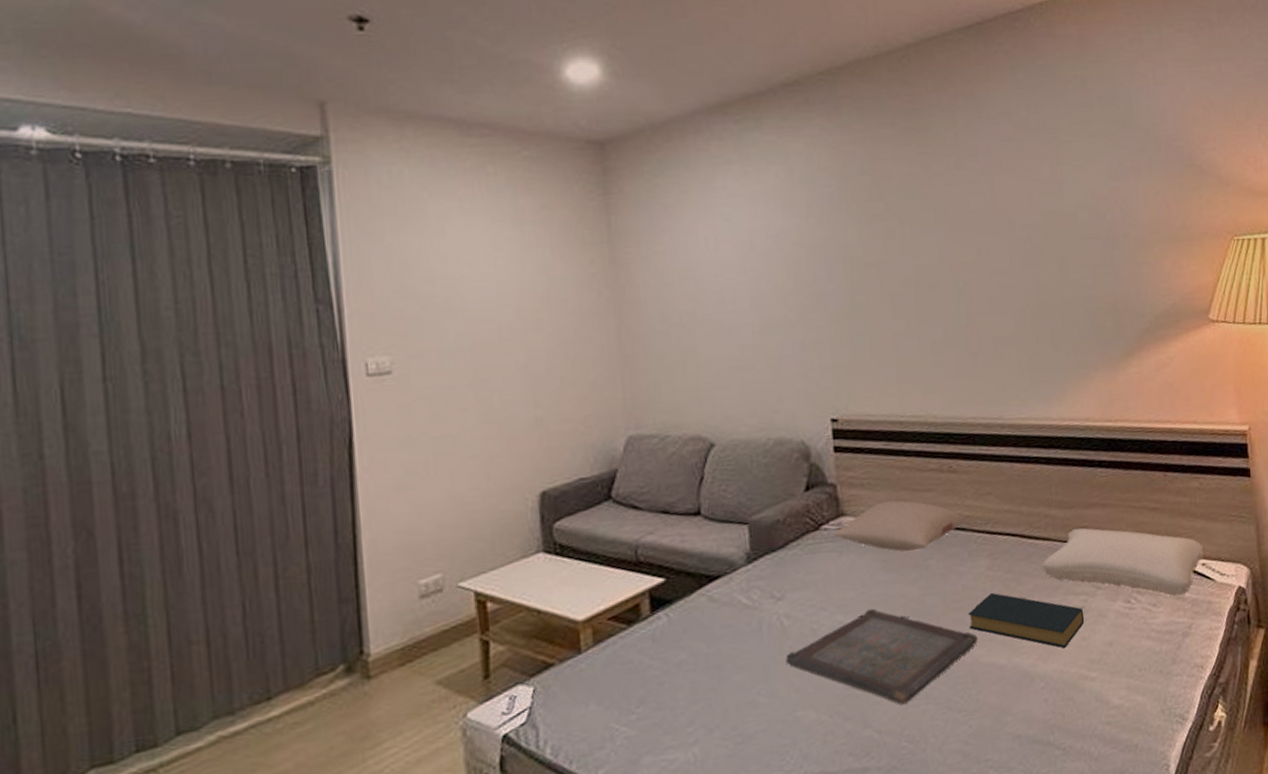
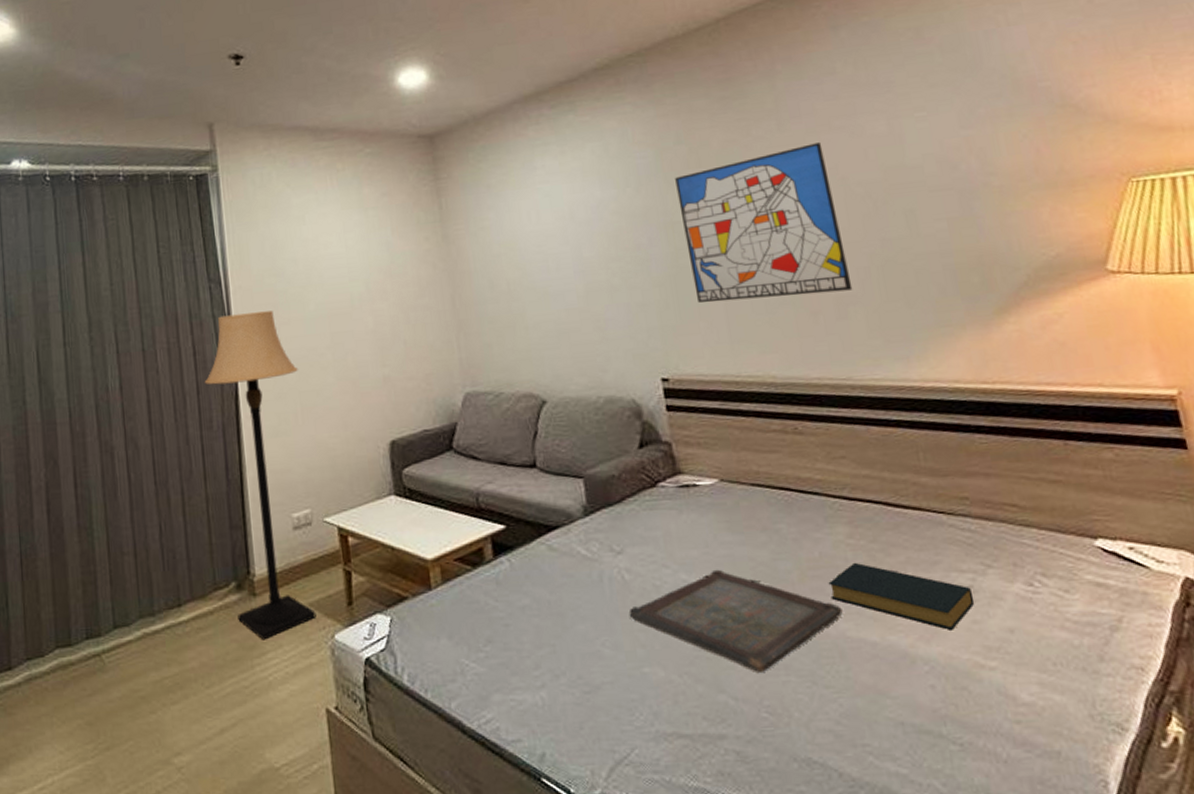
lamp: none [307,340,446,729] -> present [204,310,316,640]
pillow: present [833,500,965,552] -> none [671,460,817,514]
wall art: none [857,183,1009,342] -> present [675,142,853,303]
pillow: present [1041,527,1204,597] -> none [913,498,1131,584]

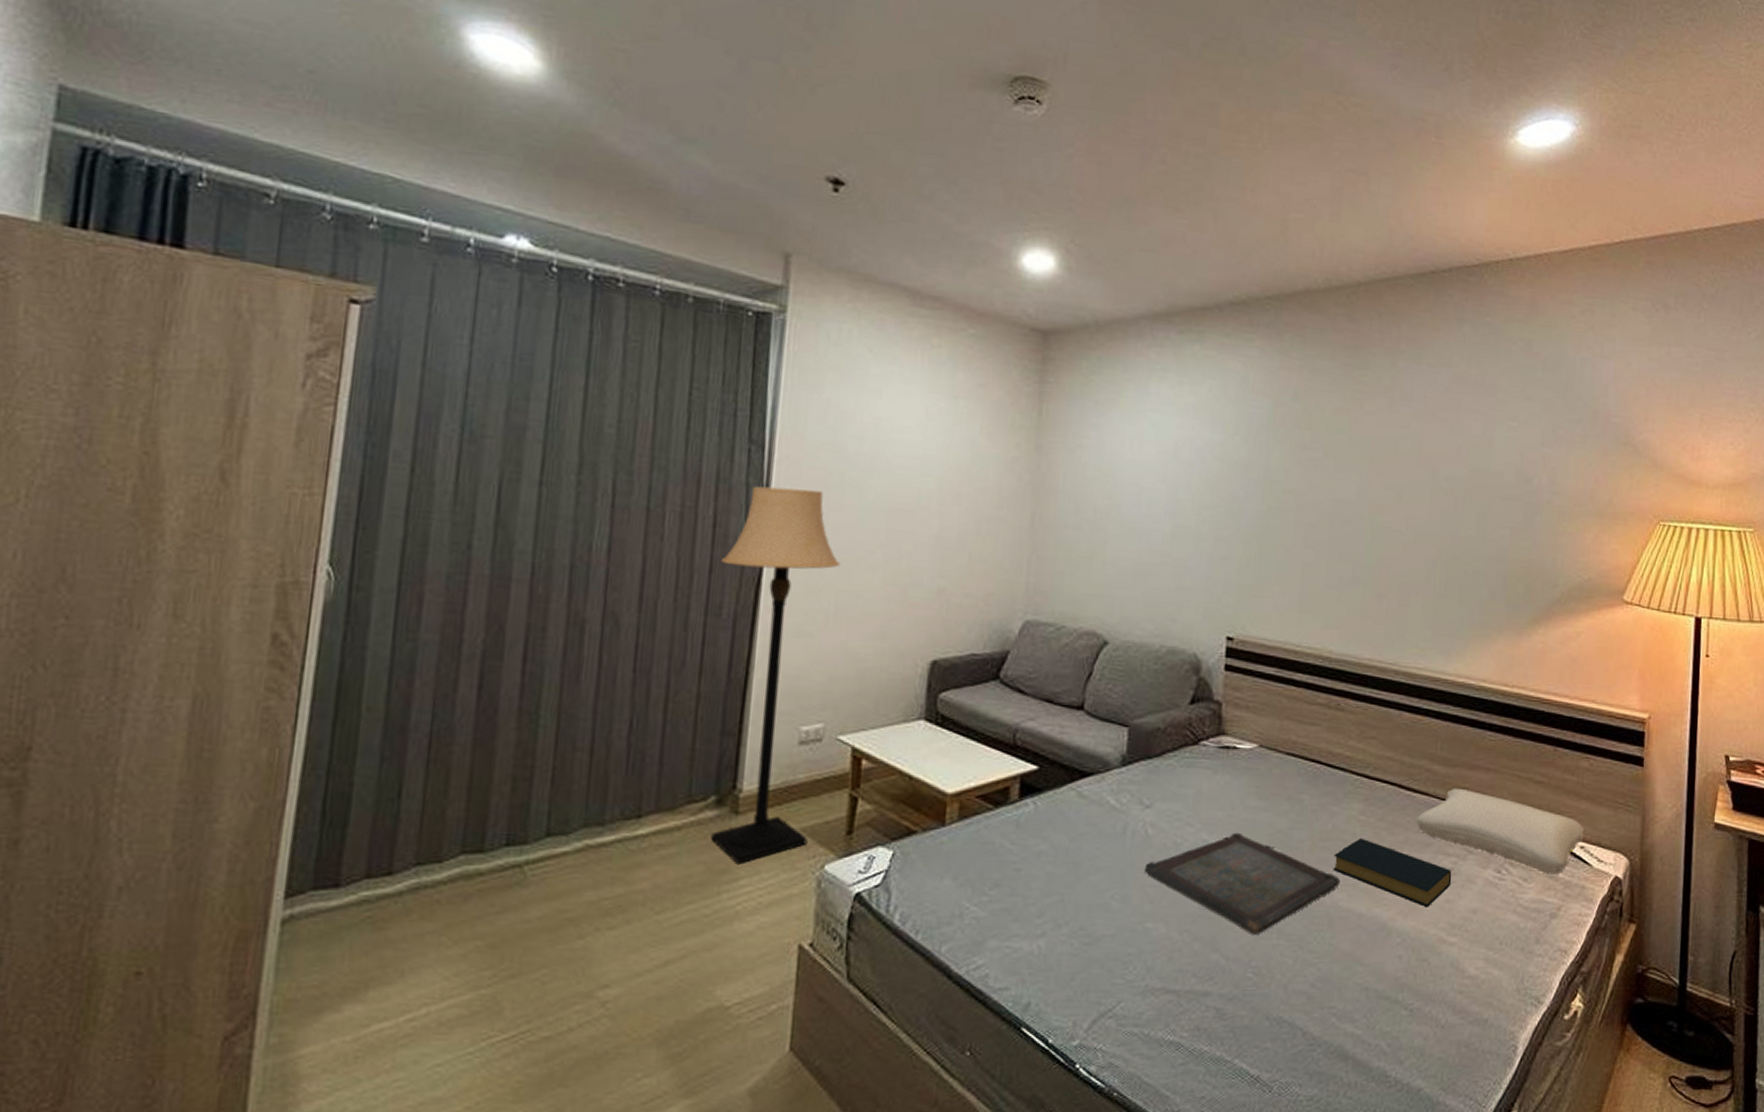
wall art: present [675,142,853,303] -> none [1277,429,1424,580]
pillow: none [913,498,1131,584] -> present [1415,788,1585,876]

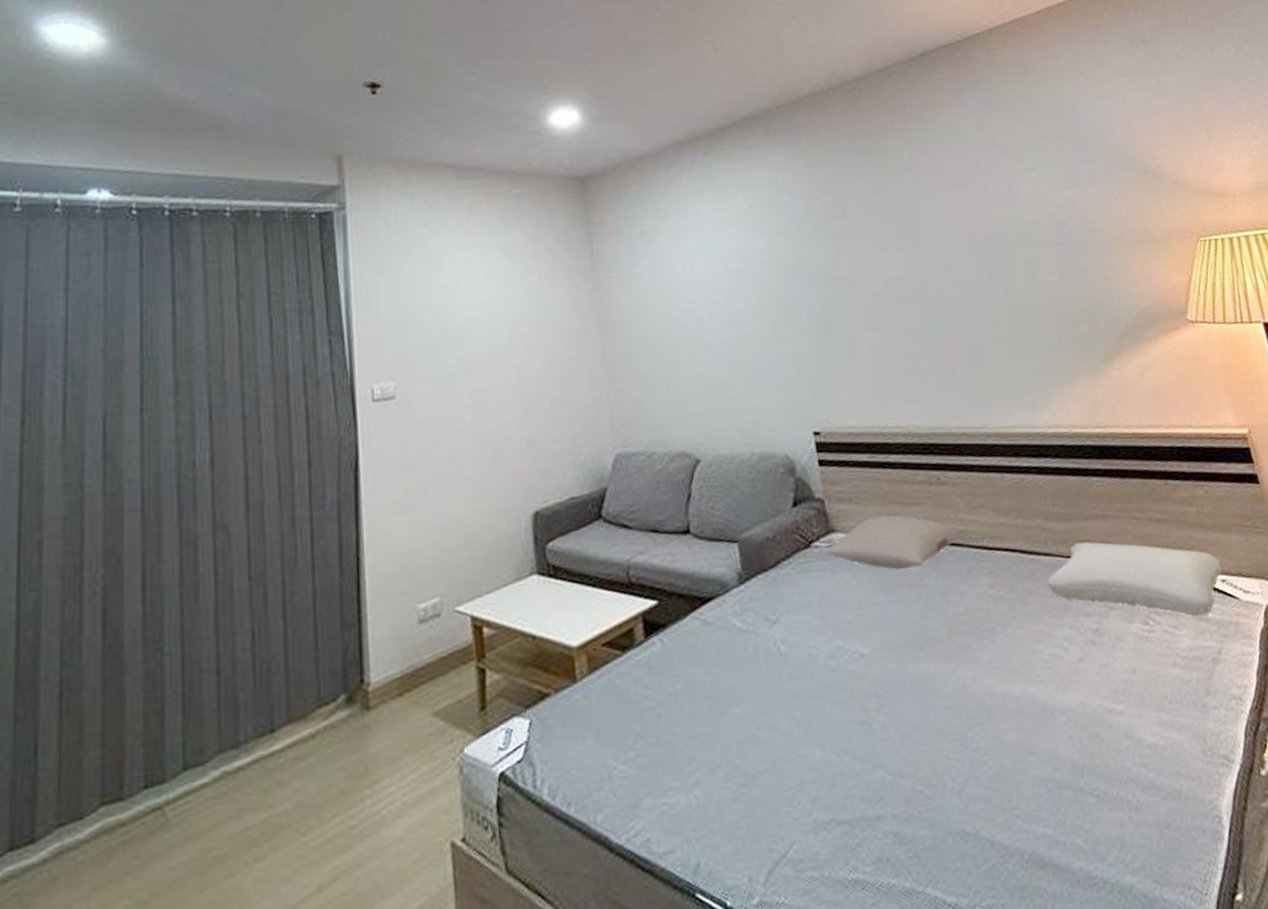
lamp: present [711,486,841,865] -> none [317,367,443,765]
serving tray: present [1144,832,1340,936] -> none [785,632,988,742]
pillow: none [1211,727,1346,783] -> present [825,514,960,571]
hardback book: present [1333,837,1452,907] -> none [973,613,1102,677]

